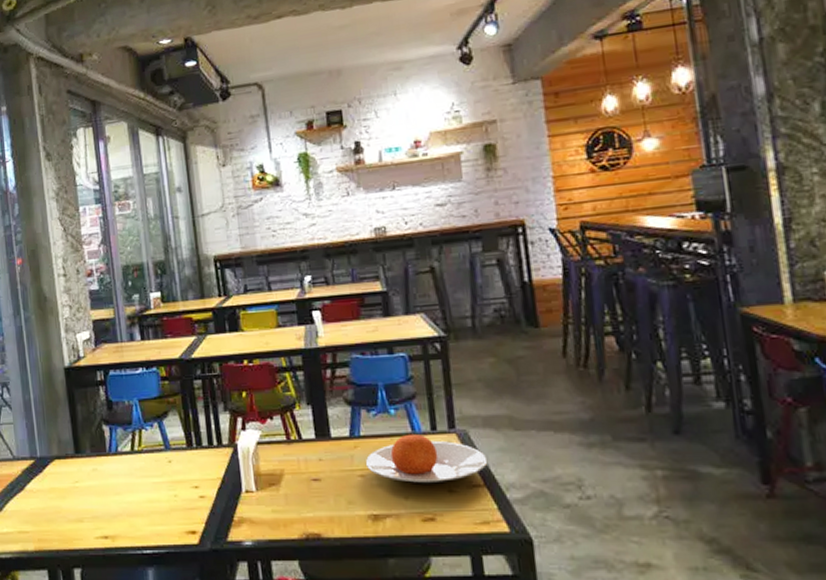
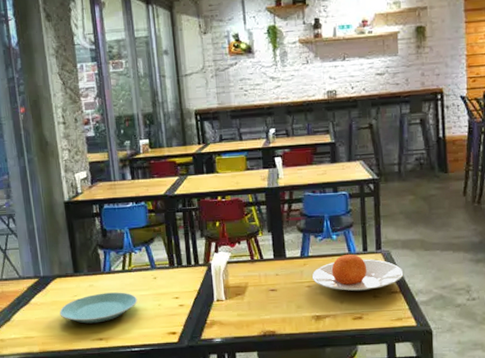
plate: none [58,478,149,517] -> present [59,292,138,324]

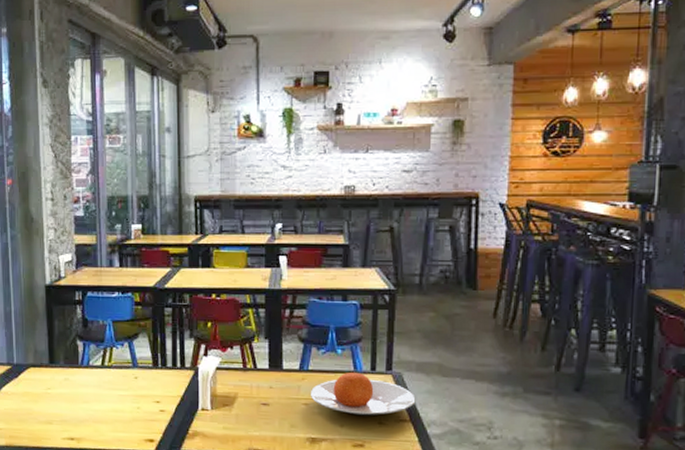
plate: present [59,292,138,324] -> none [30,388,115,421]

